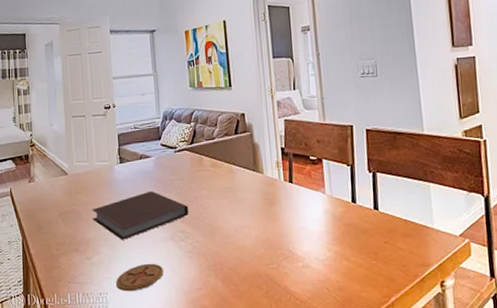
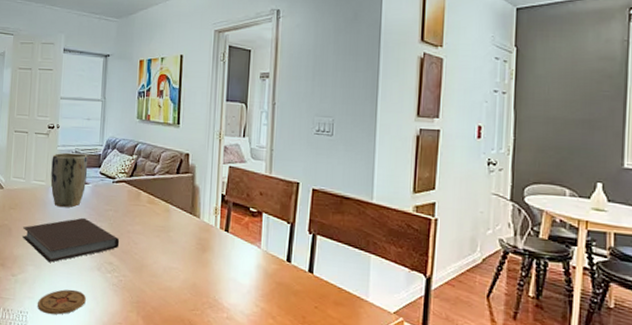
plant pot: none [112,128,149,184] -> present [50,152,88,208]

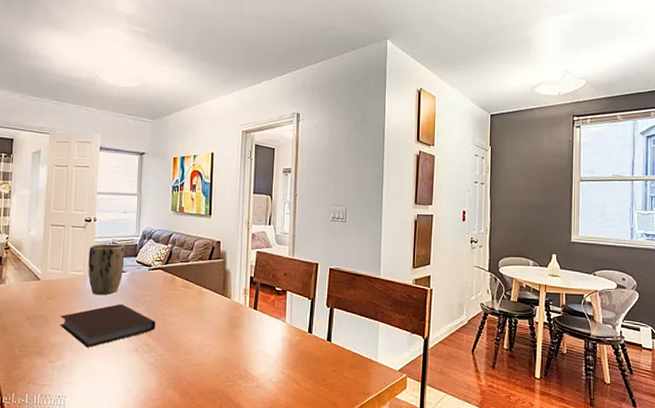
coaster: present [38,289,86,315] -> none [76,371,124,397]

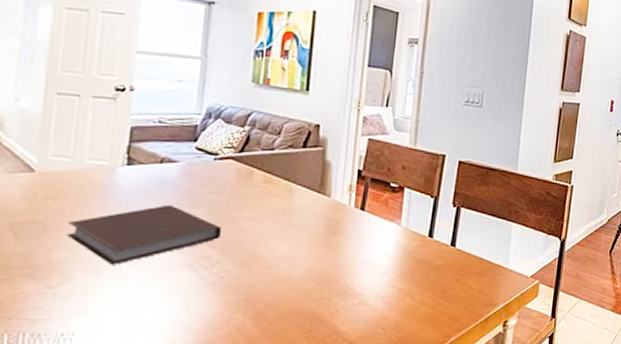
plant pot: present [88,244,125,296] -> none [117,122,178,194]

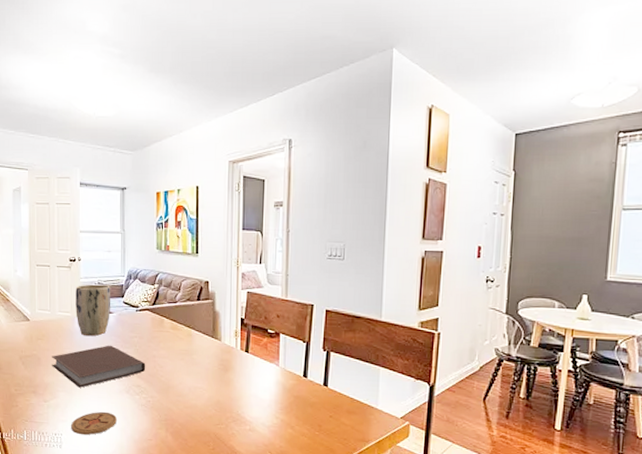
coaster: none [91,295,170,332] -> present [71,411,117,435]
plant pot: none [117,122,178,194] -> present [75,284,111,337]

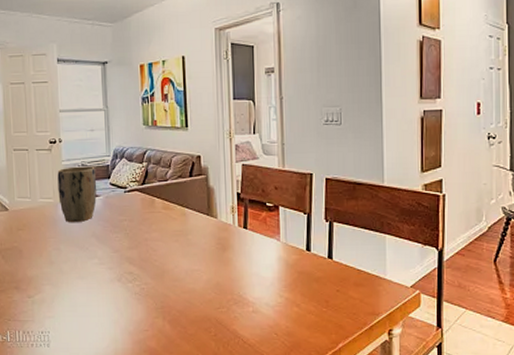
notebook: present [52,345,146,388] -> none [34,230,138,279]
coaster: present [71,411,117,435] -> none [59,303,109,331]

